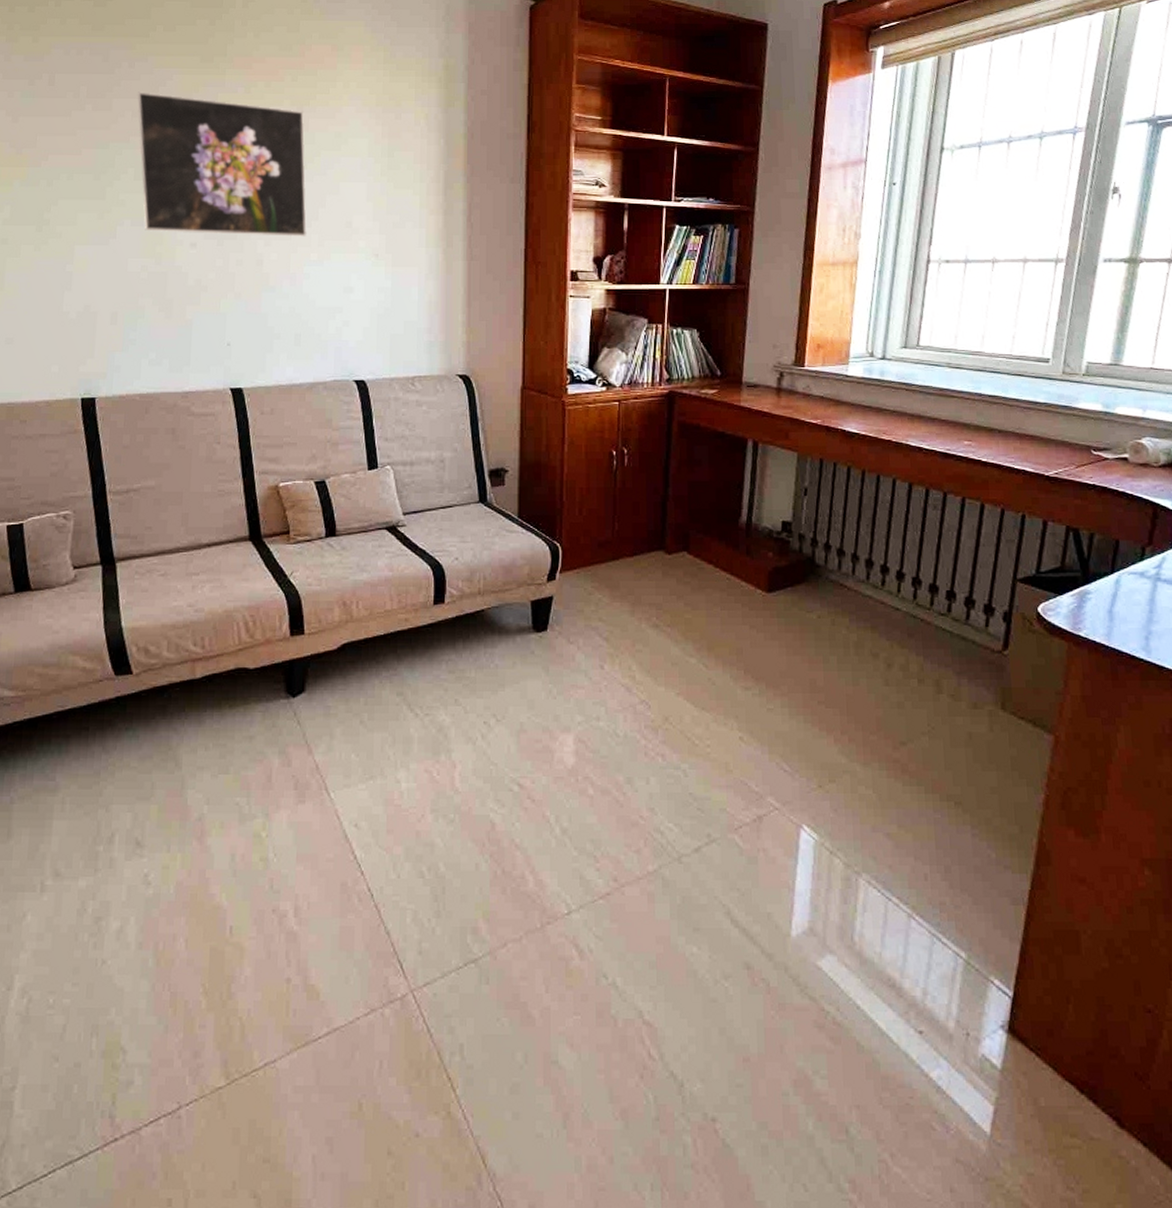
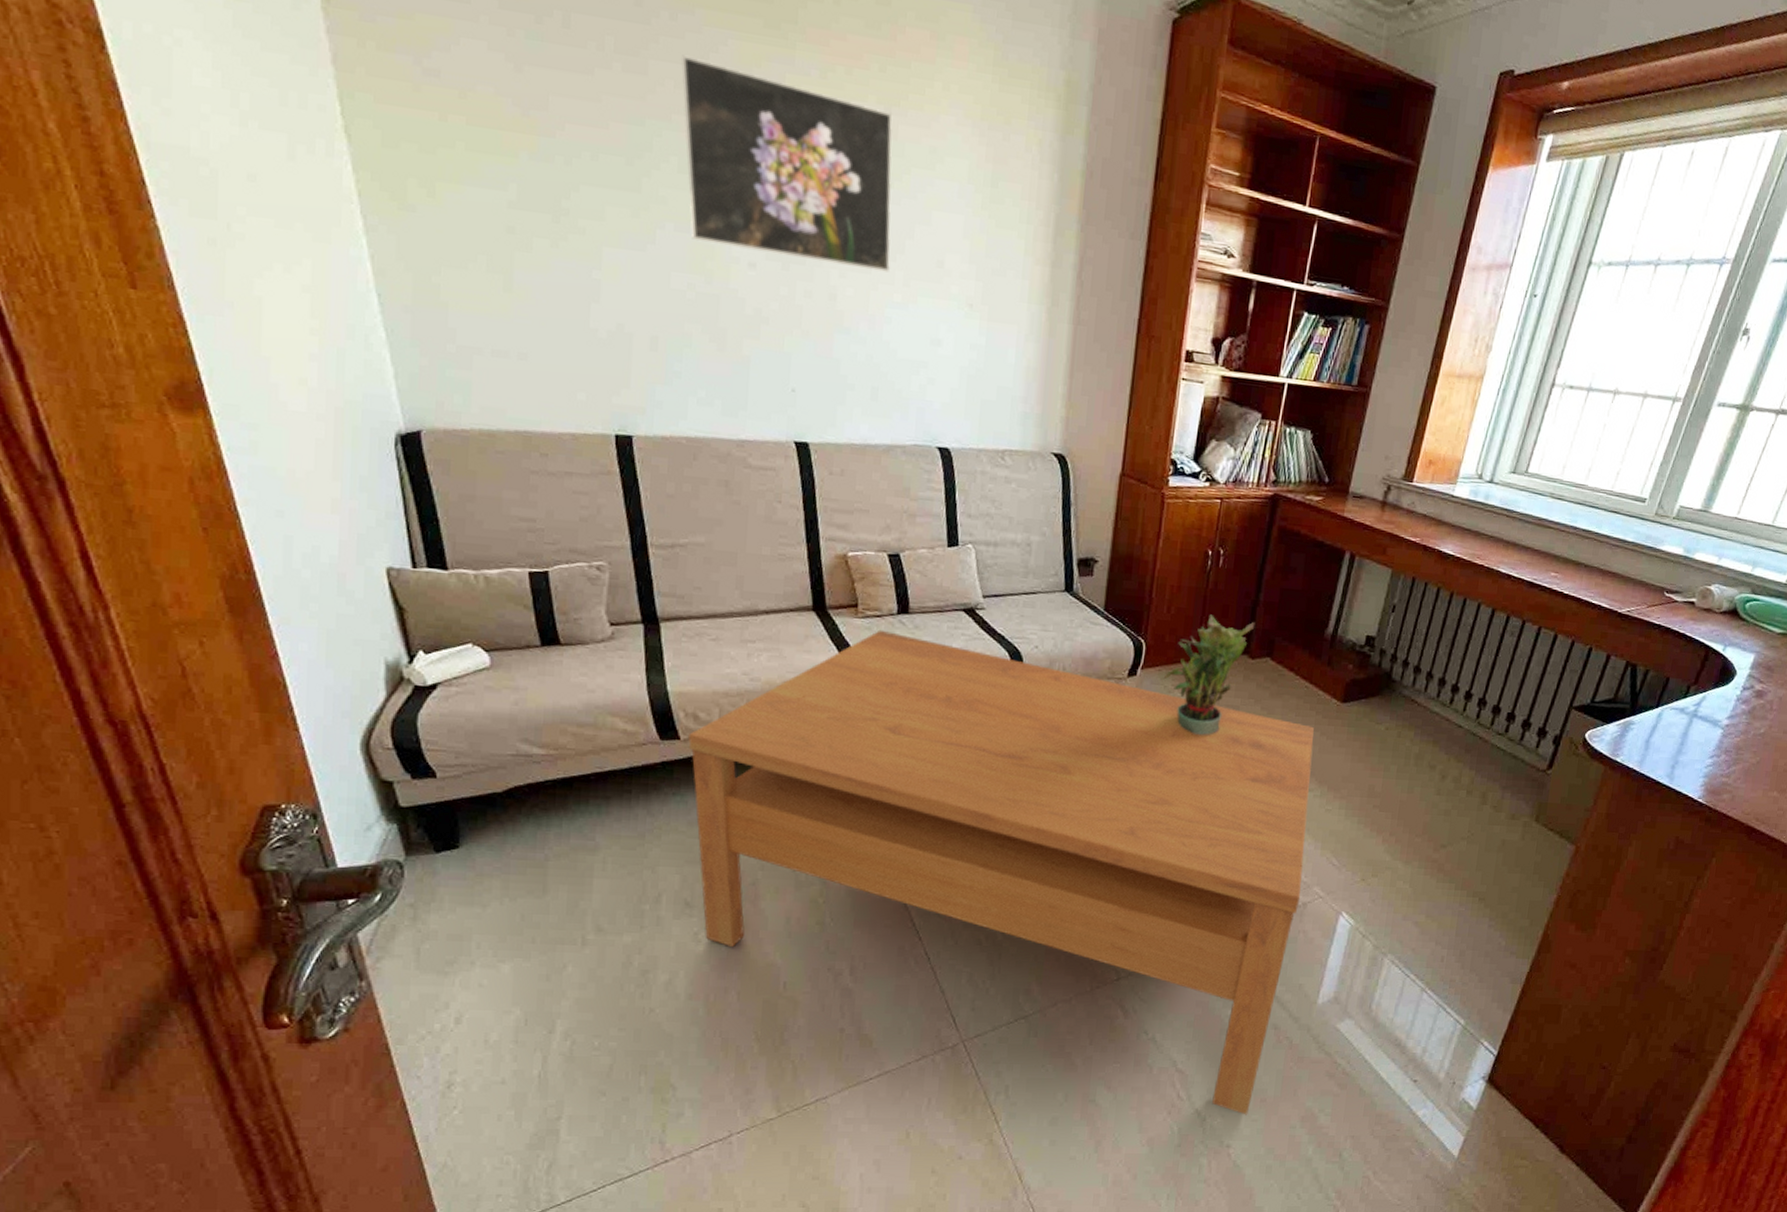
coffee table: none [140,553,755,1079] -> present [688,629,1314,1115]
potted plant: none [579,513,668,638] -> present [1160,614,1256,736]

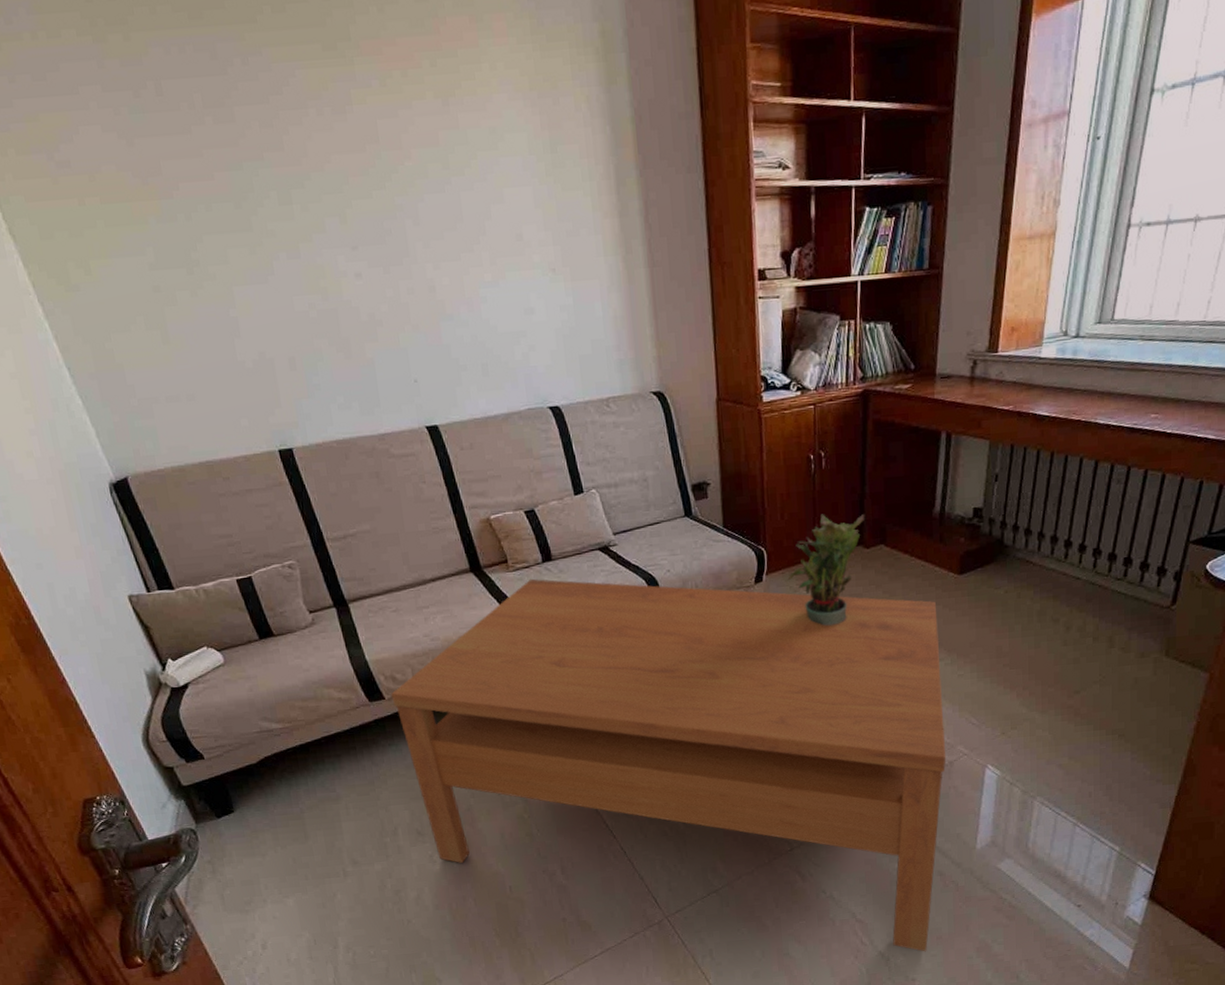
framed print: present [681,55,893,272] -> none [260,95,477,264]

